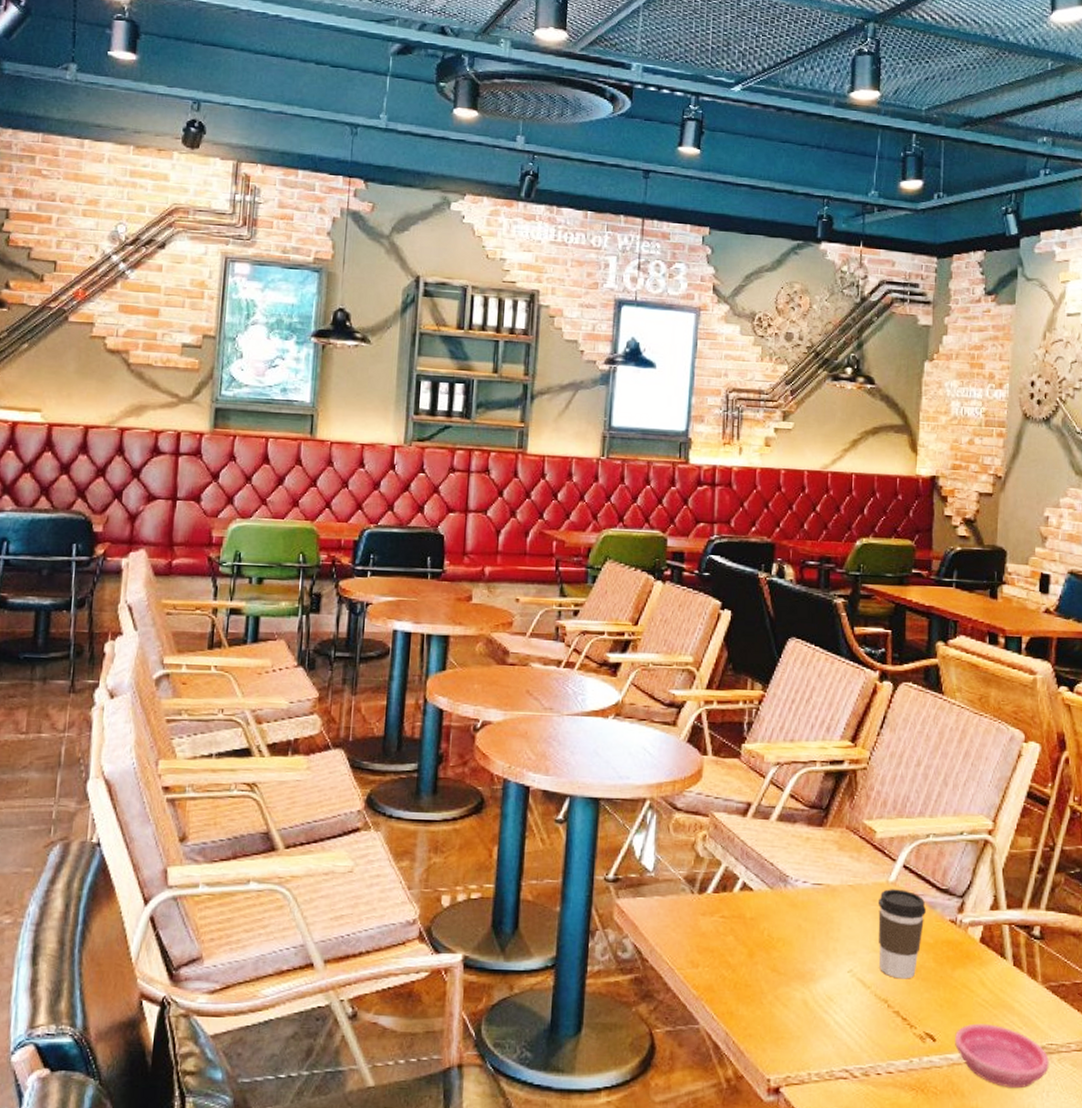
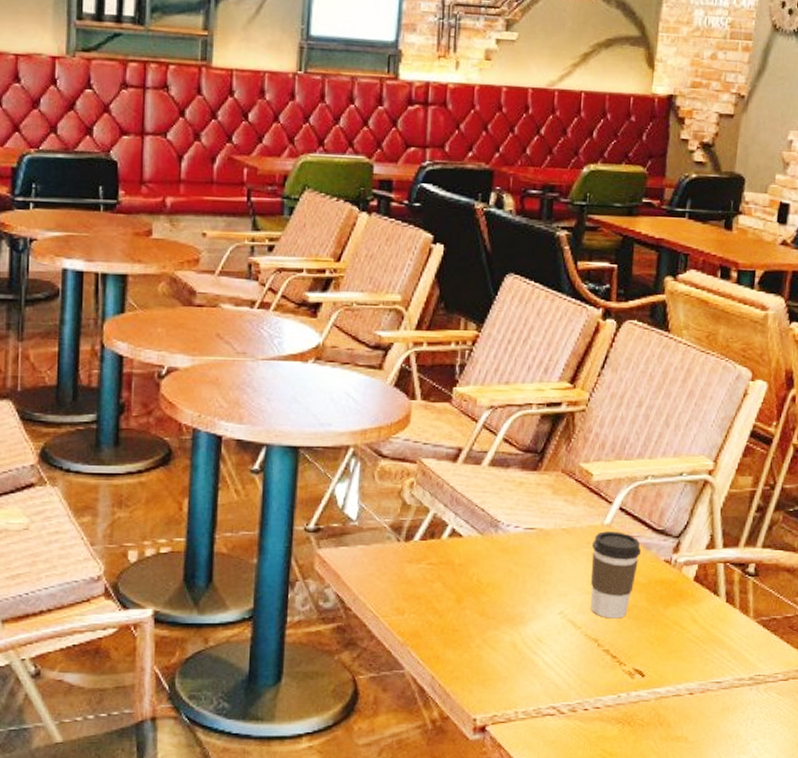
saucer: present [955,1023,1049,1089] -> none [663,658,756,718]

